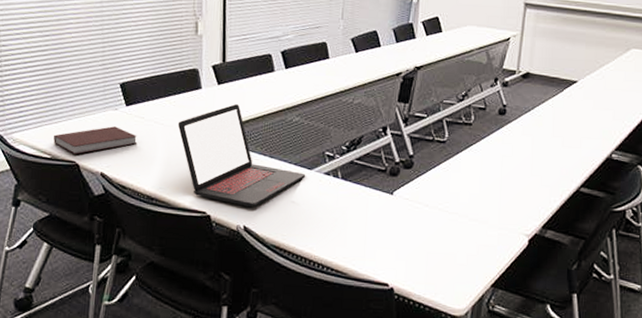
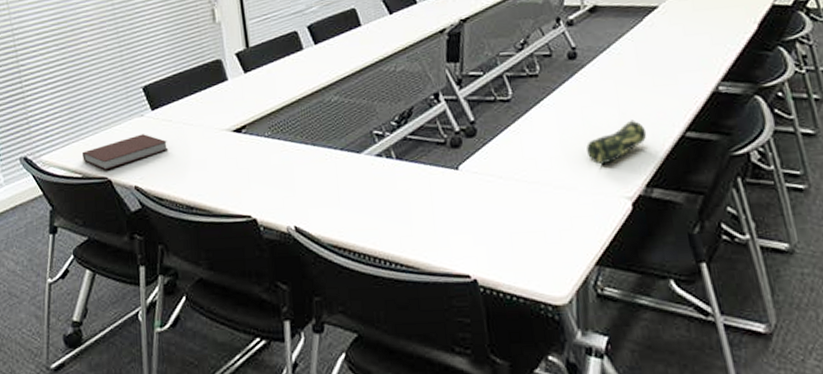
laptop: present [177,104,306,207] -> none [207,91,356,204]
pencil case: none [501,172,550,206] -> present [586,120,647,165]

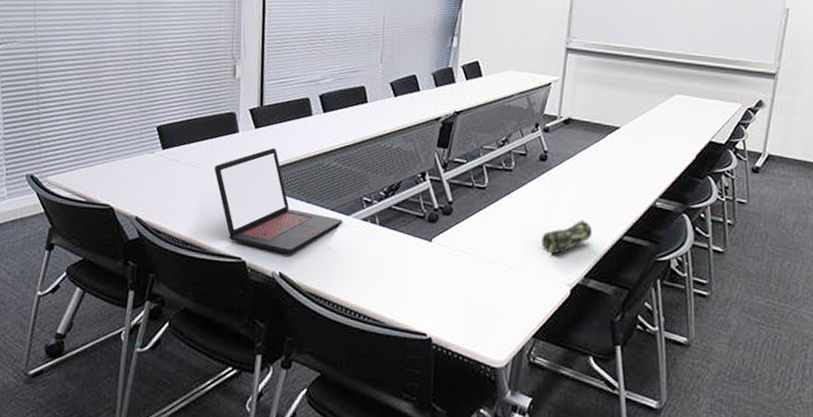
notebook: present [82,134,169,170] -> none [89,169,173,198]
laptop: none [207,91,356,204] -> present [214,148,343,253]

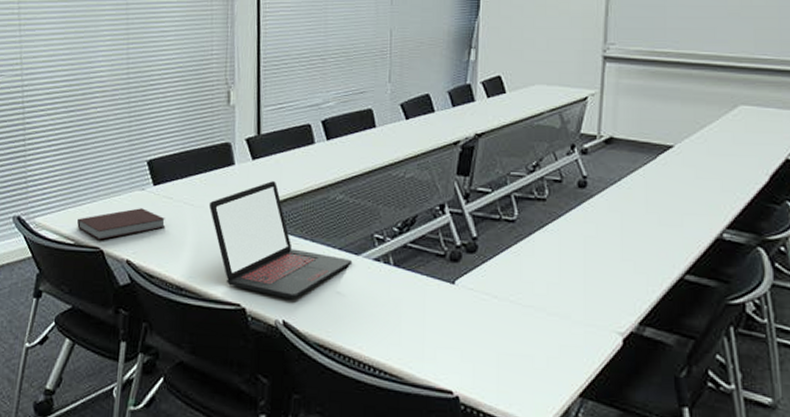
notebook: none [89,169,173,198] -> present [77,208,166,240]
pencil case: present [542,219,593,254] -> none [585,256,646,297]

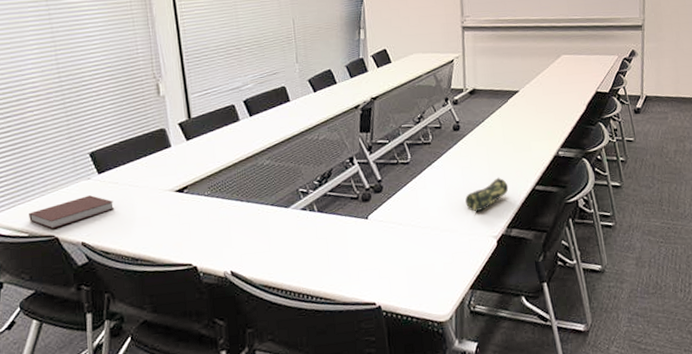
laptop: present [209,181,353,298] -> none [152,156,284,252]
pencil case: none [585,256,646,297] -> present [465,177,509,212]

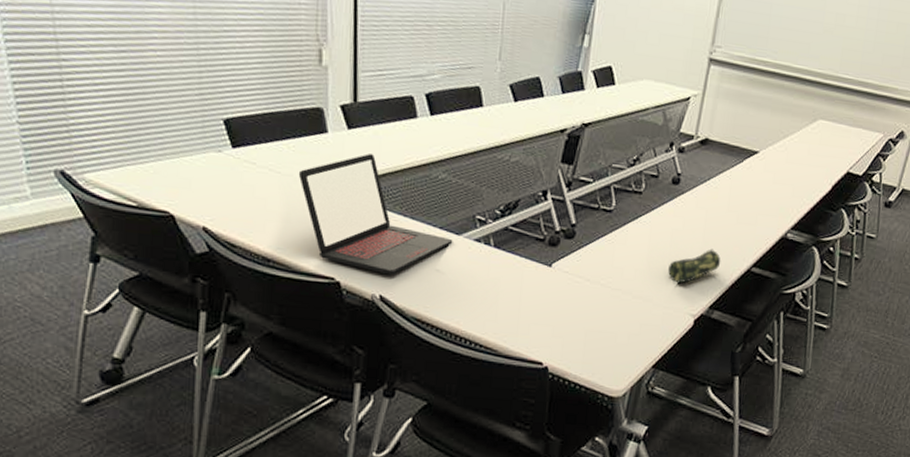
notebook: present [29,195,115,229] -> none [139,171,249,204]
laptop: none [152,156,284,252] -> present [298,154,453,274]

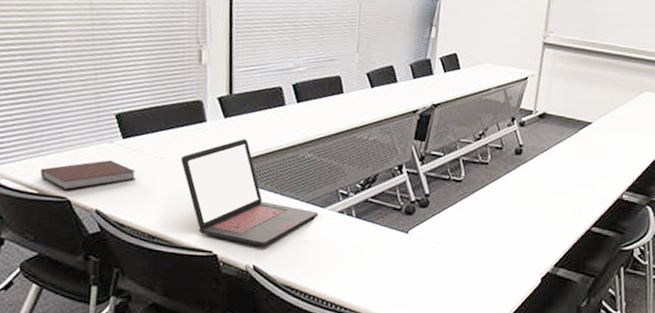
notebook: none [139,171,249,204] -> present [41,160,136,190]
pencil case: present [668,249,721,283] -> none [515,211,563,245]

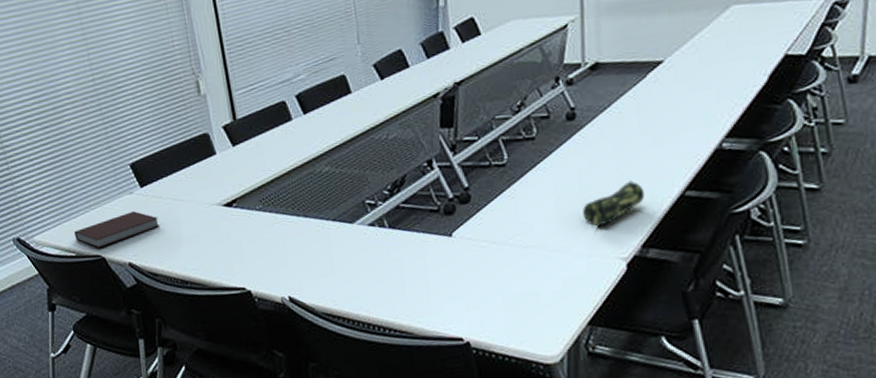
laptop: present [180,139,319,246] -> none [198,164,348,275]
pencil case: none [515,211,563,245] -> present [583,180,645,227]

